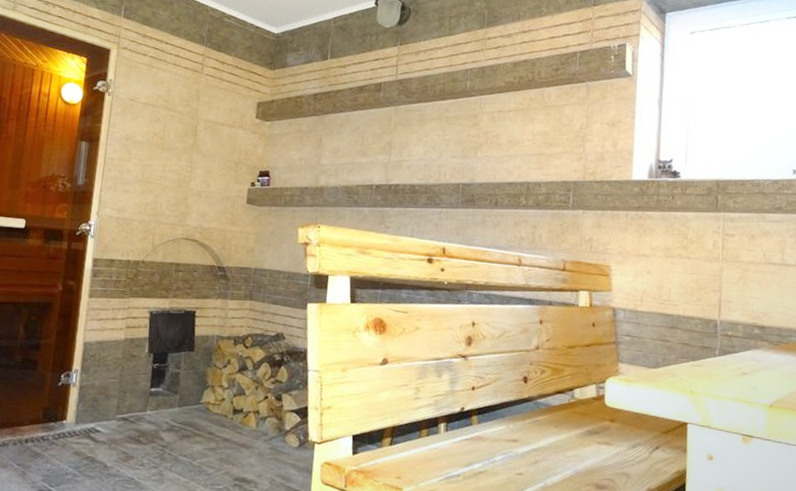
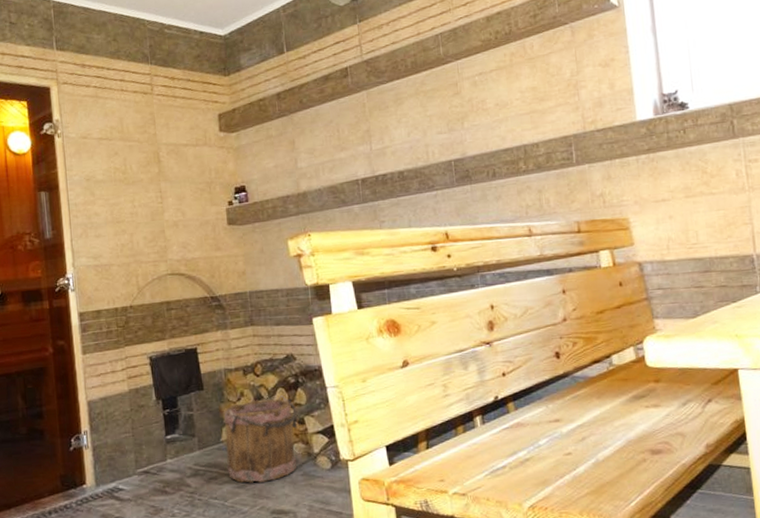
bucket: none [201,369,277,449] -> present [223,395,298,483]

